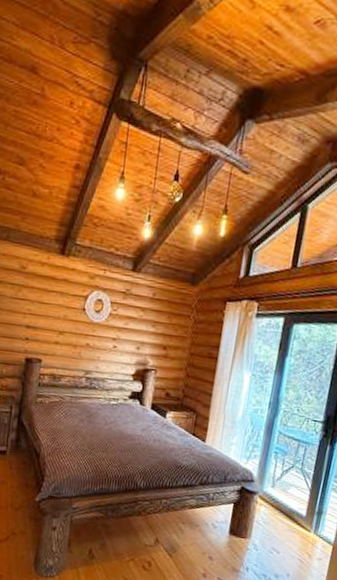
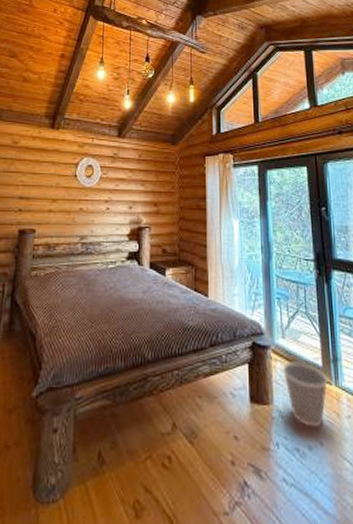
wastebasket: none [265,508,308,562] -> present [282,361,328,427]

